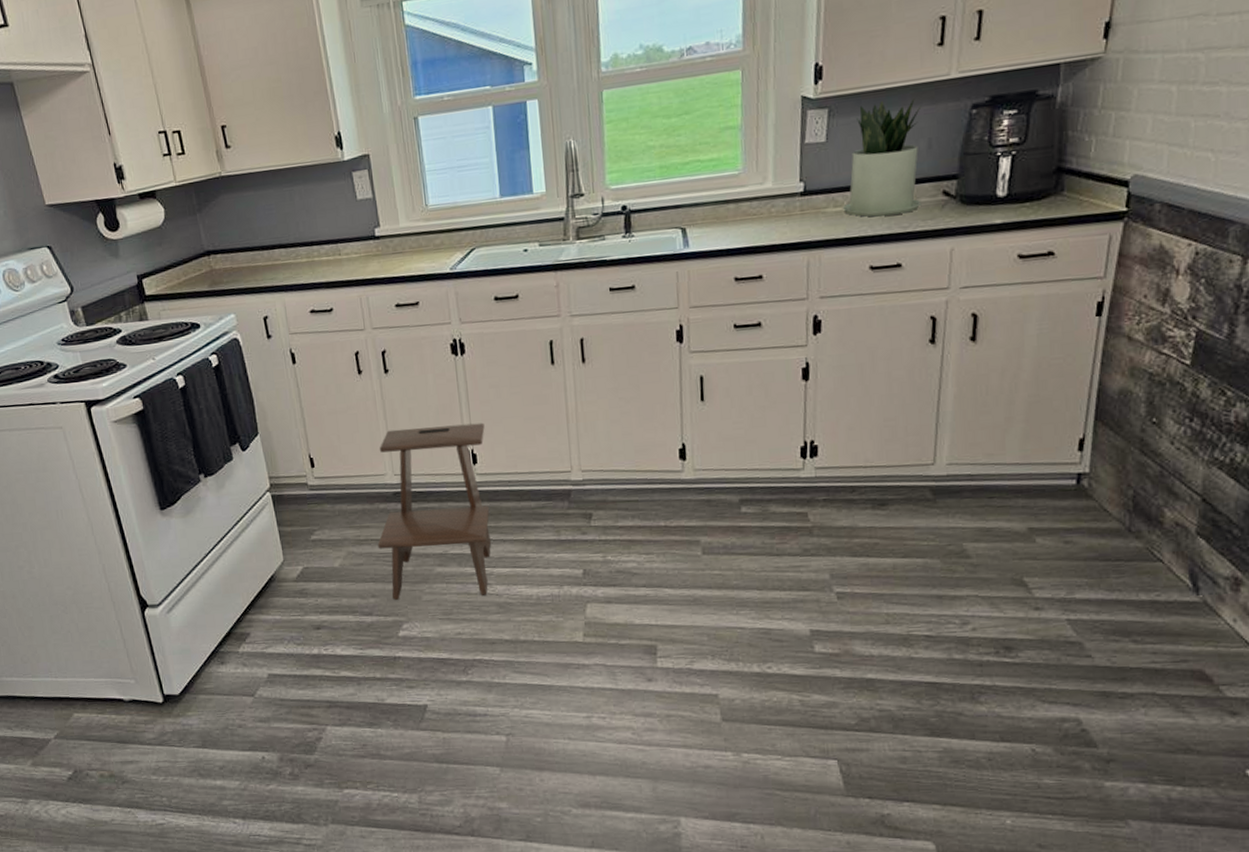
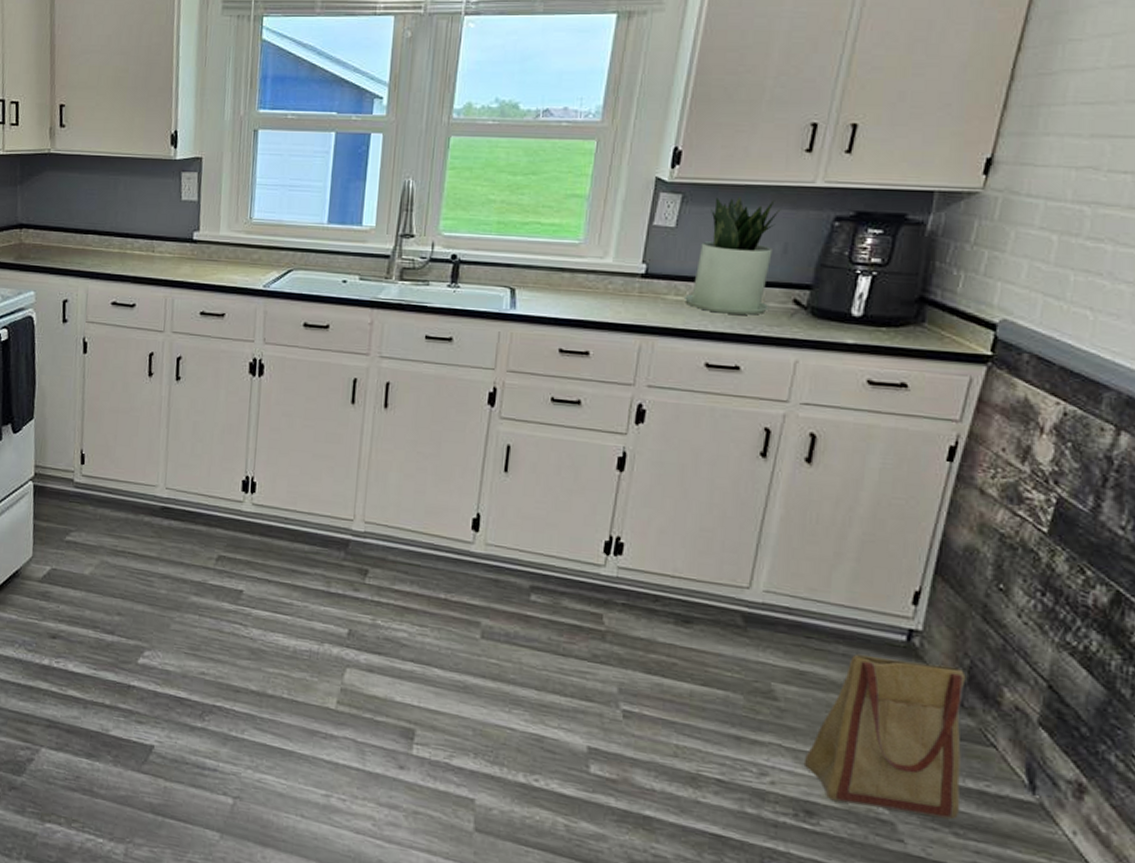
step stool: present [377,422,492,600] -> none [134,440,270,637]
shopping bag: none [998,498,1137,634] -> present [803,654,966,820]

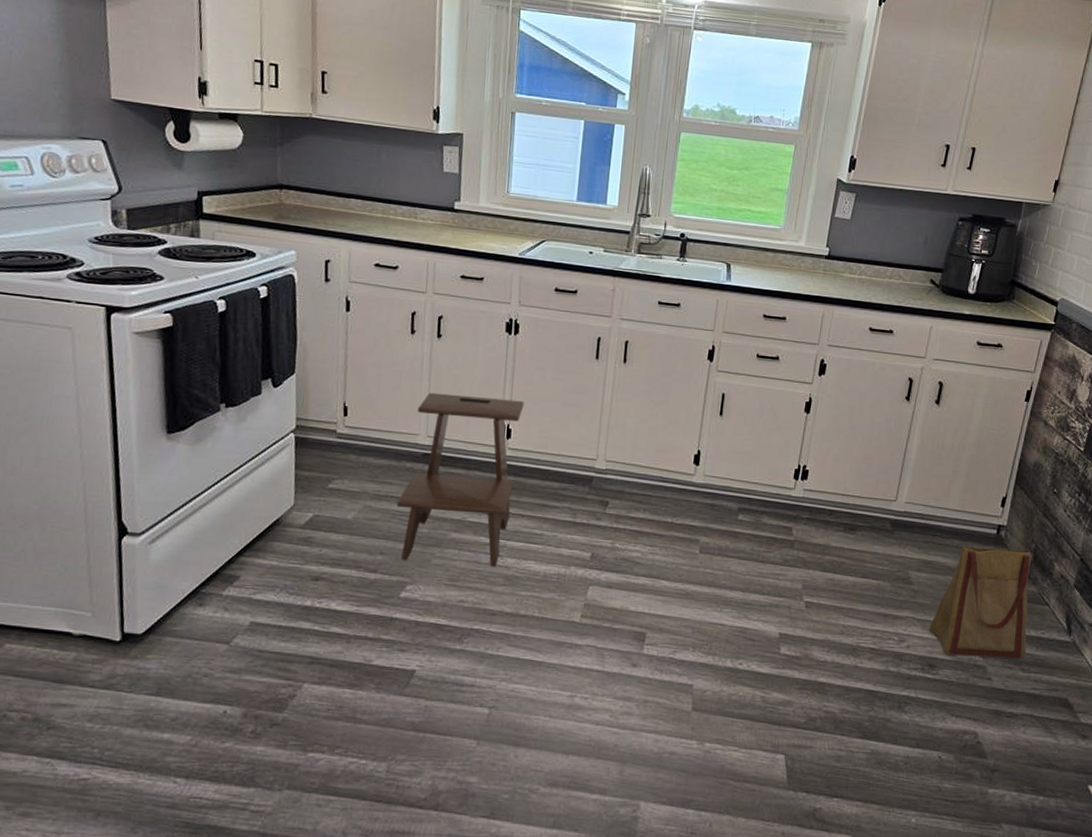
step stool: none [134,440,270,637] -> present [396,392,524,566]
planter: present [683,197,781,315] -> none [855,198,924,291]

